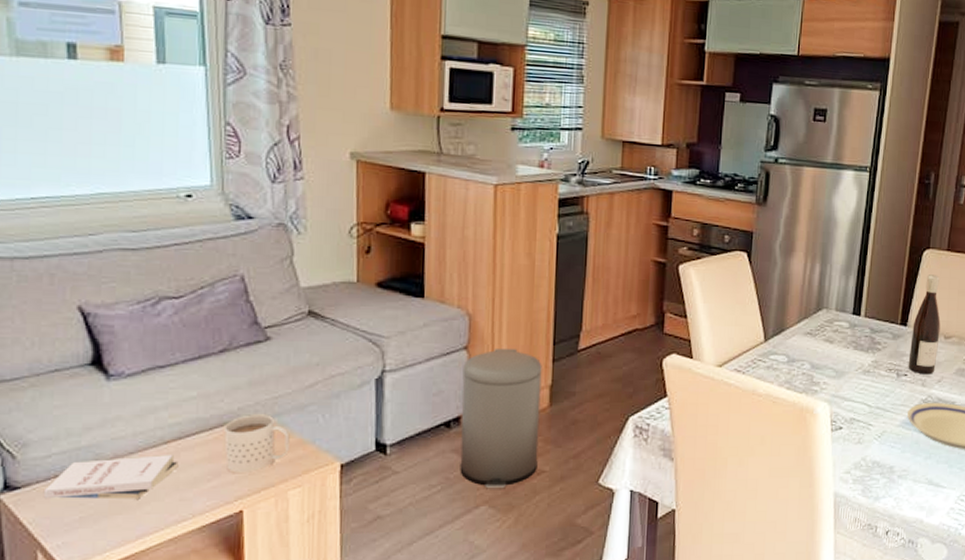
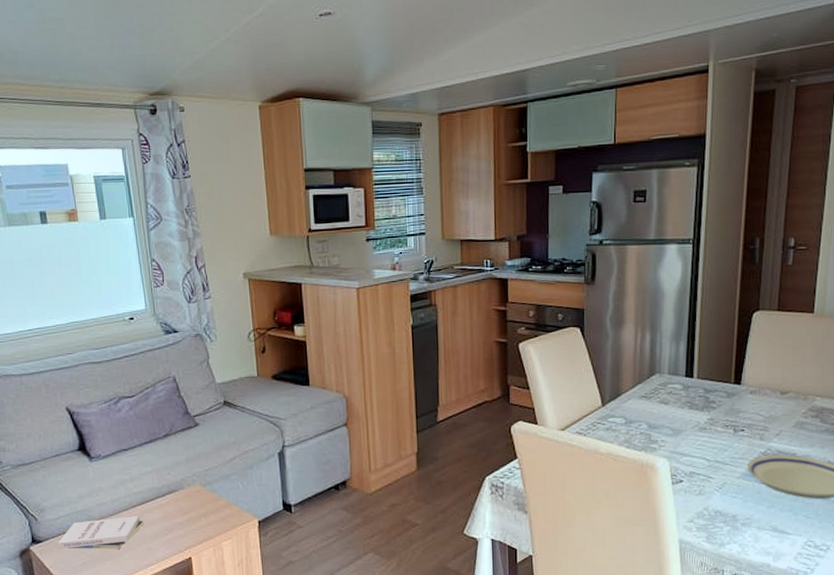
mug: present [223,414,290,474] -> none [172,483,220,530]
pedal bin: present [460,349,542,489] -> none [344,424,412,539]
bottle: present [908,275,941,375] -> none [744,334,775,429]

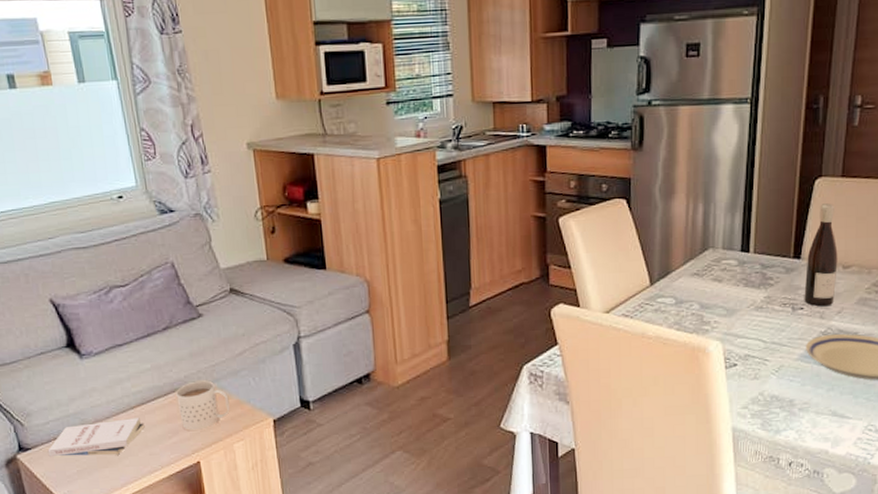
mug: none [172,483,220,530] -> present [175,380,230,432]
bottle: none [744,334,775,429] -> present [804,203,838,307]

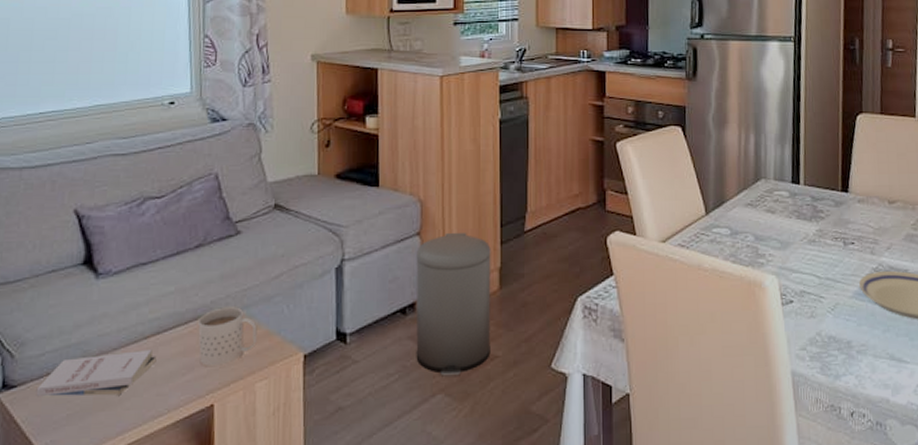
pedal bin: none [367,310,443,436] -> present [416,233,491,377]
bottle: present [804,203,838,307] -> none [853,139,884,242]

